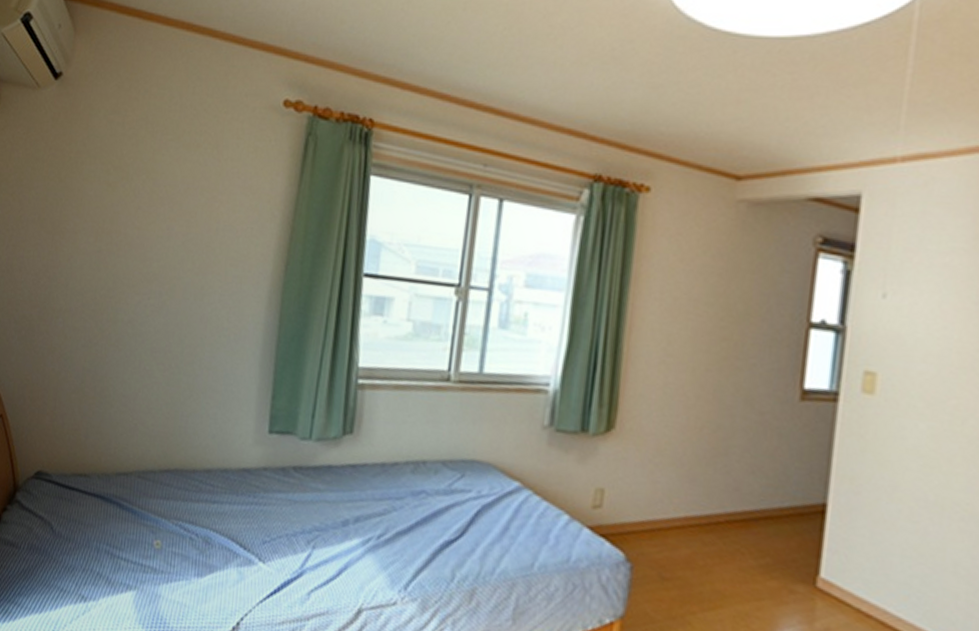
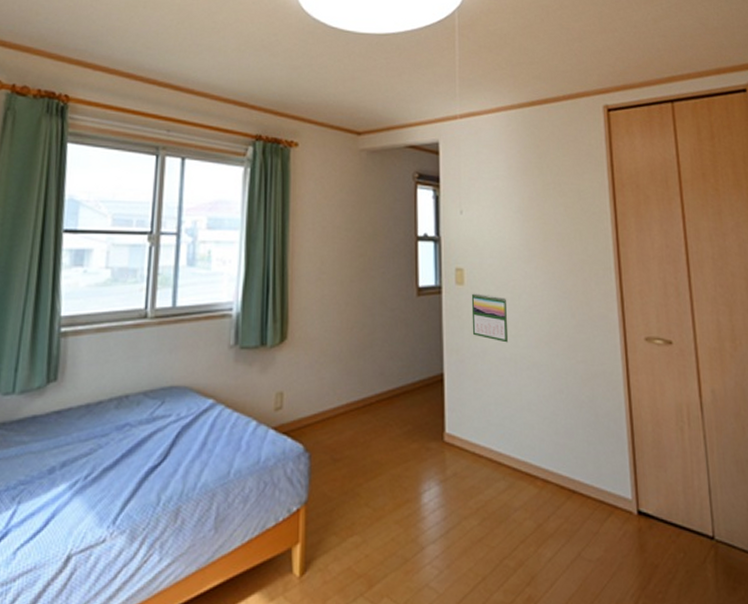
calendar: none [878,407,942,481] -> present [471,293,509,343]

